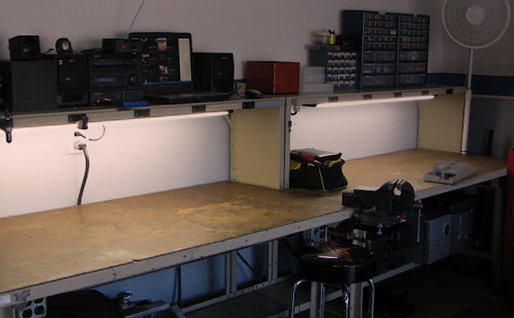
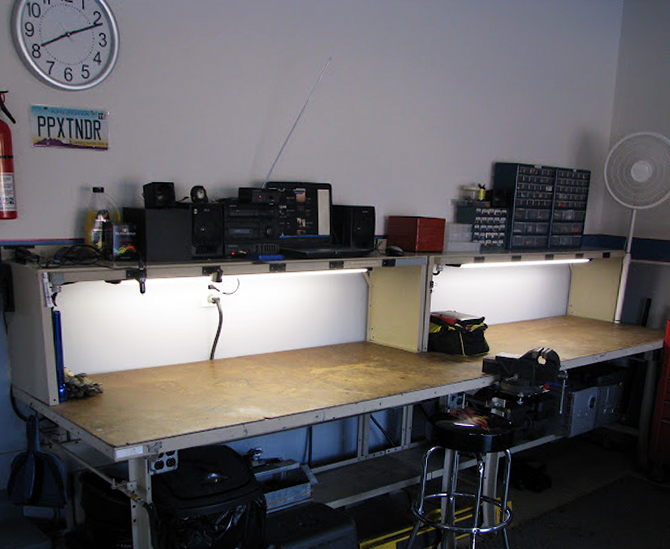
desk organizer: present [423,159,477,185] -> none [570,328,630,355]

